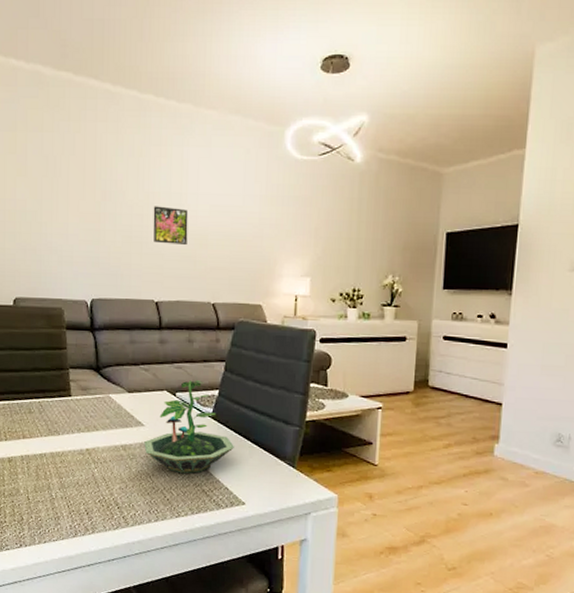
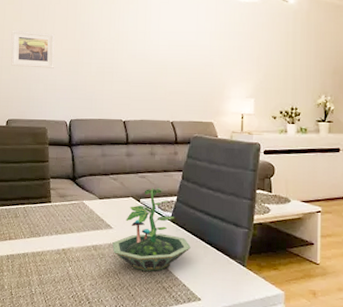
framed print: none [15,186,70,236] -> present [11,30,55,68]
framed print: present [153,206,189,244] -> none [122,42,151,73]

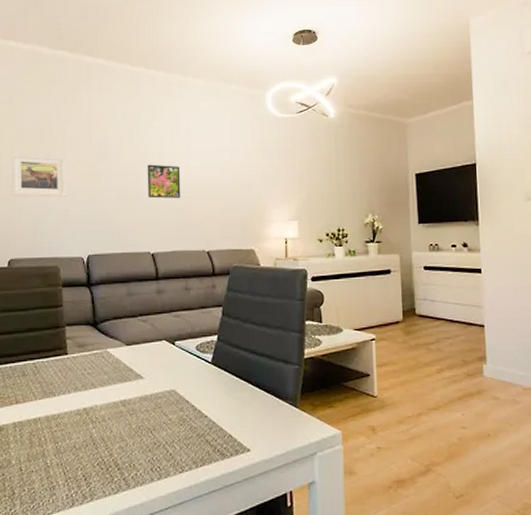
terrarium: present [112,187,191,272] -> none [144,326,236,425]
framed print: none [122,42,151,73] -> present [147,164,181,199]

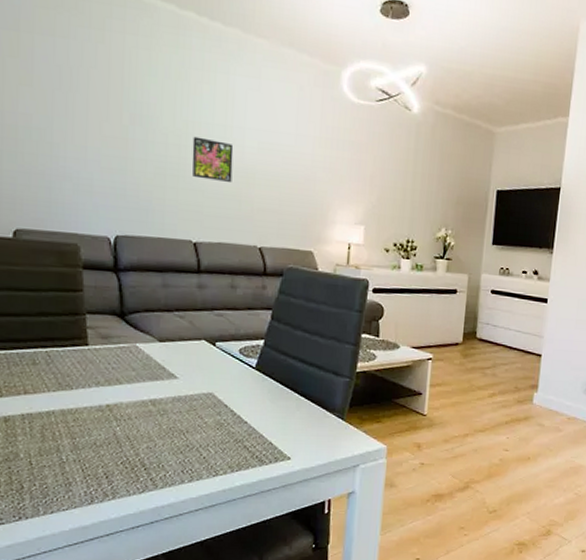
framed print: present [11,153,66,197] -> none [16,97,90,162]

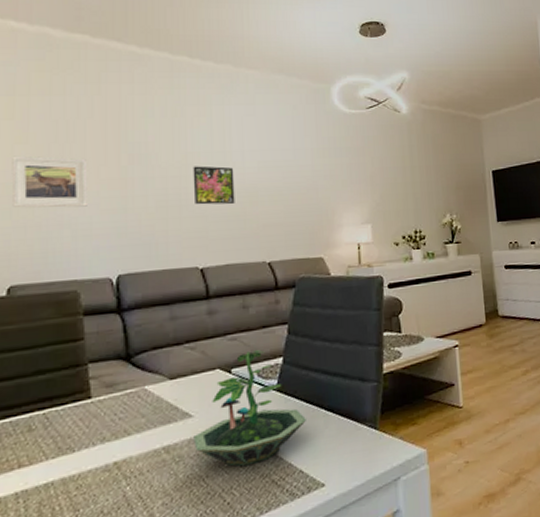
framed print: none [16,97,90,162] -> present [11,155,88,208]
terrarium: none [177,328,280,430] -> present [193,349,306,467]

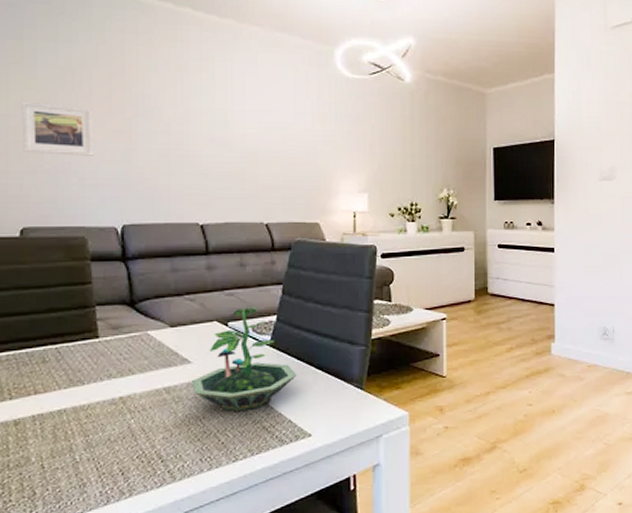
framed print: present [193,166,235,205] -> none [195,123,235,163]

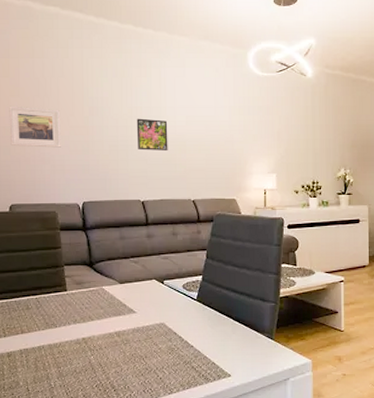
terrarium: present [192,306,296,412] -> none [136,267,218,354]
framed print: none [195,123,235,163] -> present [136,118,168,151]

